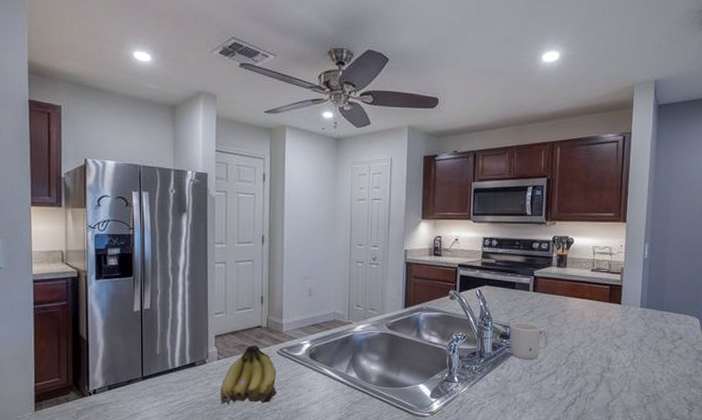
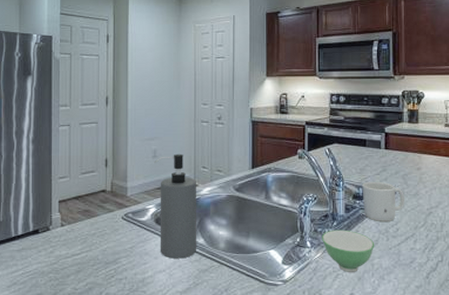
fruit: present [221,345,277,405] -> none [64,210,122,275]
soap dispenser: none [309,292,351,391] -> present [154,153,197,259]
bowl: none [468,366,519,405] -> present [321,229,375,272]

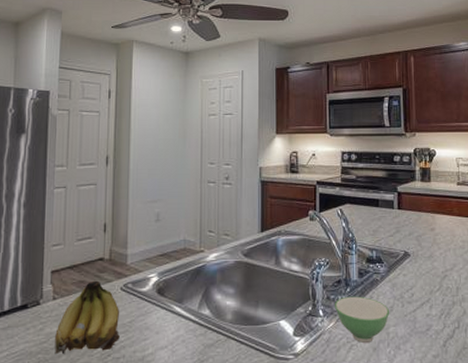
fruit: none [64,210,122,275] -> present [55,280,120,355]
soap dispenser: present [154,153,197,259] -> none [157,217,203,333]
mug: present [362,181,404,221] -> none [375,243,419,286]

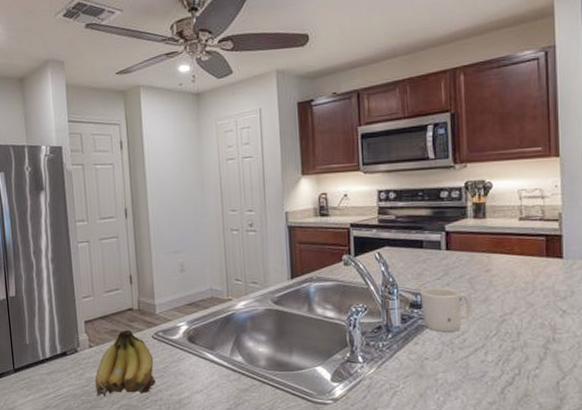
bowl: present [334,296,390,343] -> none [374,342,438,389]
mug: none [375,243,419,286] -> present [420,287,472,332]

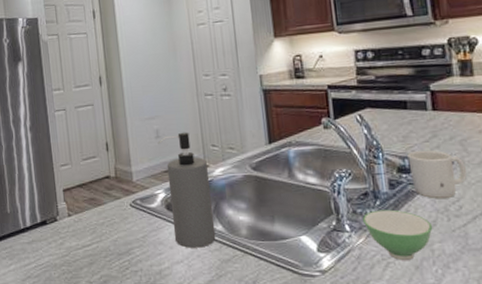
fruit: present [95,329,156,397] -> none [75,197,135,267]
soap dispenser: none [182,266,236,378] -> present [158,132,216,248]
bowl: none [374,342,438,389] -> present [362,209,433,260]

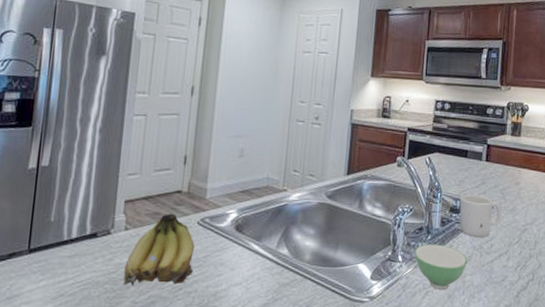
fruit: none [75,197,135,267] -> present [123,213,194,286]
soap dispenser: present [158,132,216,248] -> none [237,154,285,271]

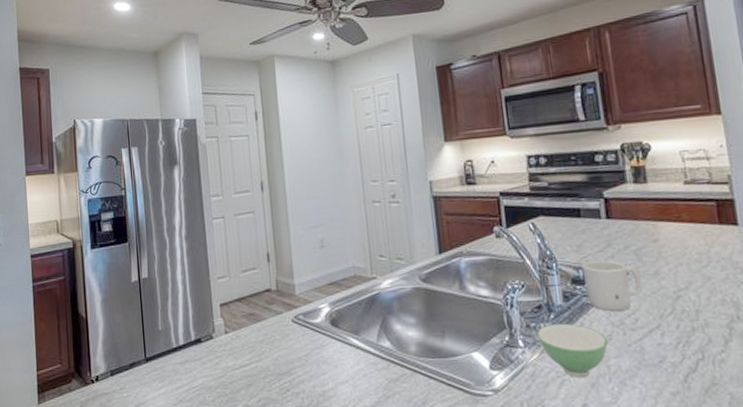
fruit: present [123,213,194,286] -> none [231,312,297,389]

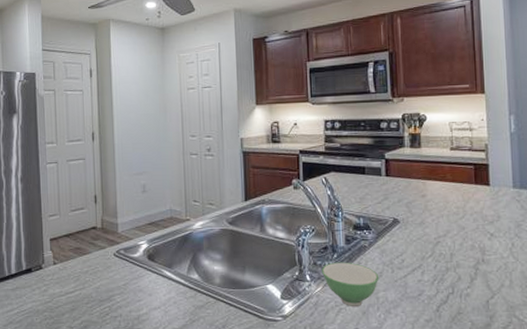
mug: present [581,260,642,311] -> none [362,210,409,252]

